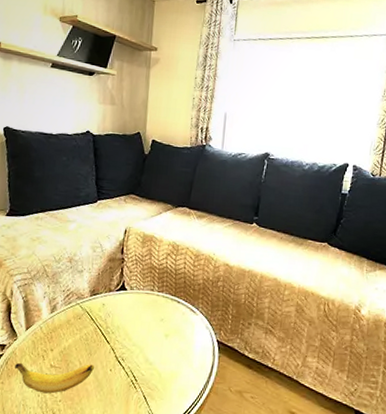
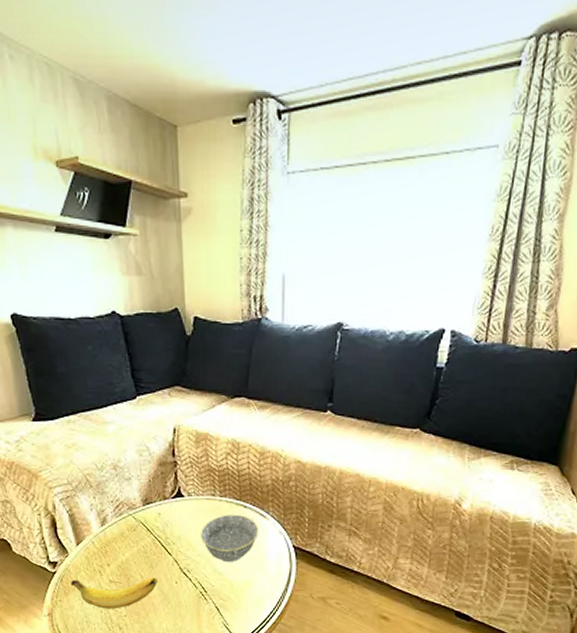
bowl: none [136,308,189,354] -> present [200,514,259,563]

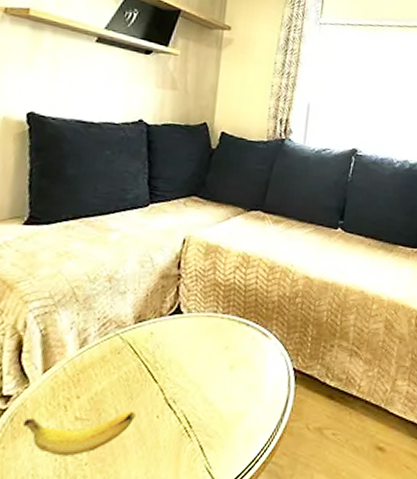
bowl: present [200,514,259,563] -> none [194,333,260,390]

